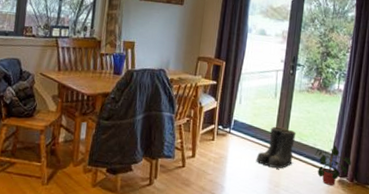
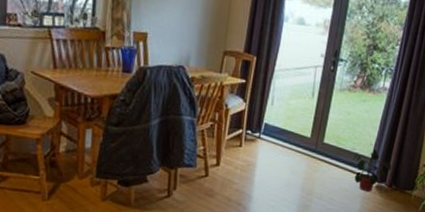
boots: present [256,126,297,169] -> none [287,130,334,176]

